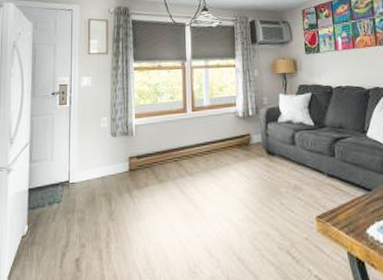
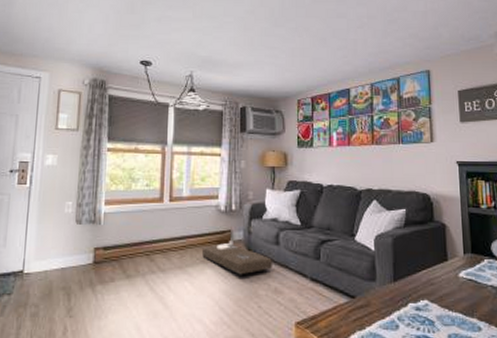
ottoman: none [225,144,291,175] -> present [202,241,273,275]

